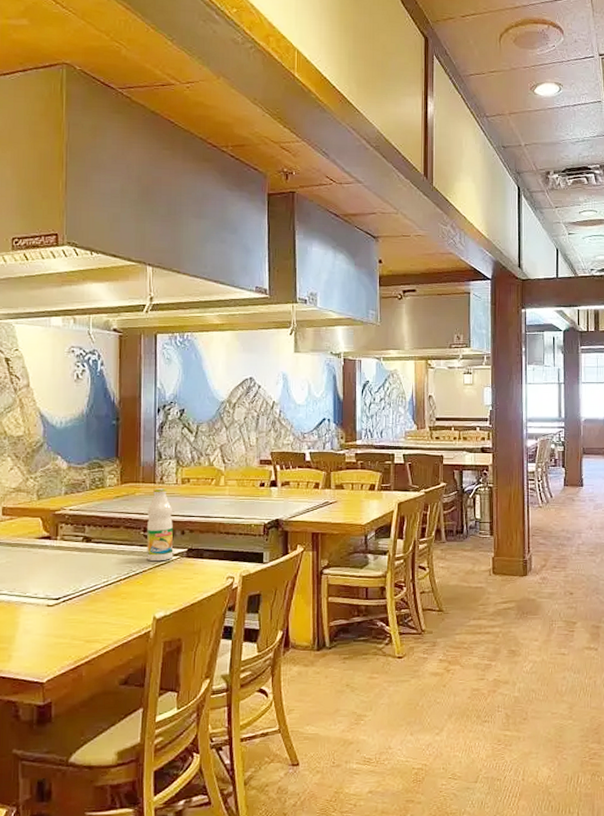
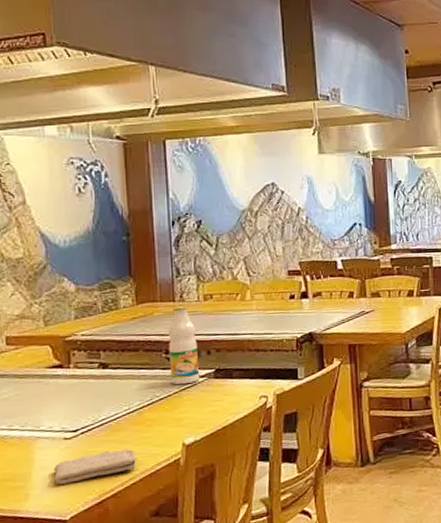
washcloth: none [36,619,111,648] -> present [54,448,137,485]

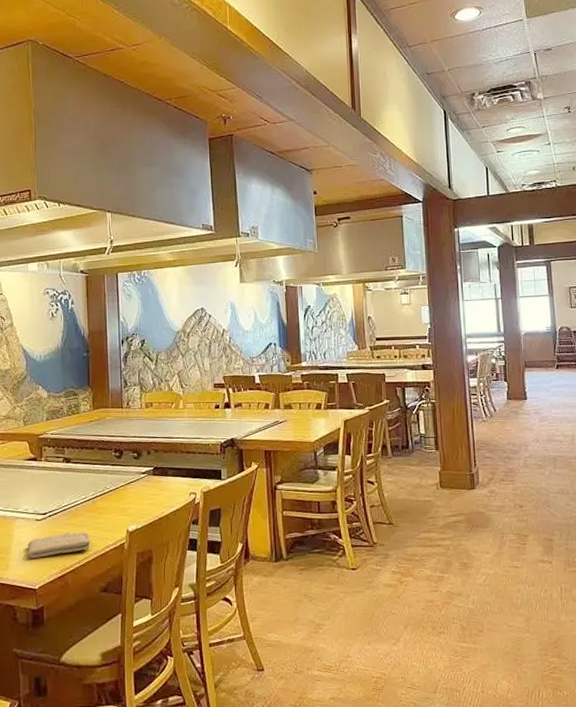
bottle: present [168,306,200,385] -> none [117,412,142,480]

